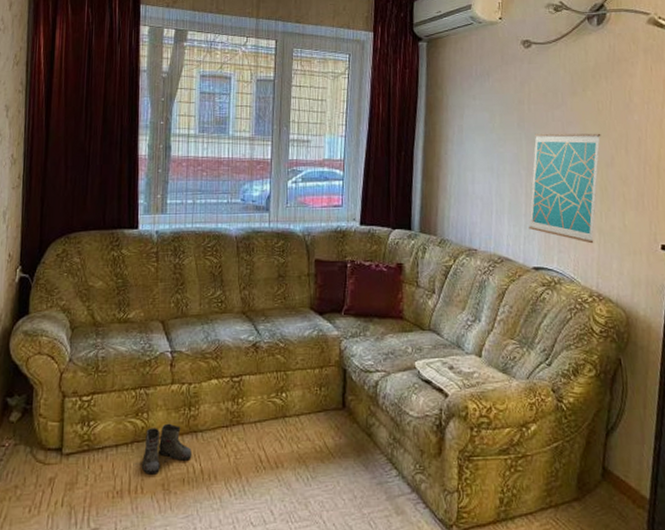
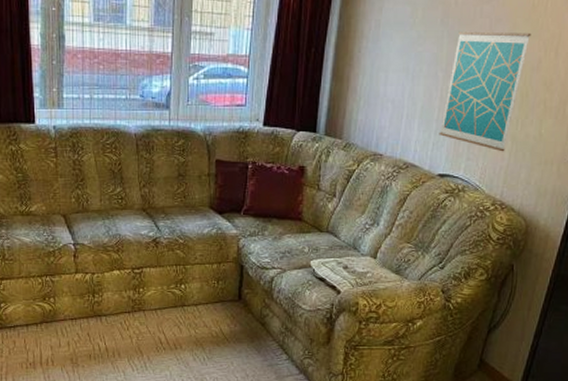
boots: present [134,423,192,475] -> none [44,307,97,350]

